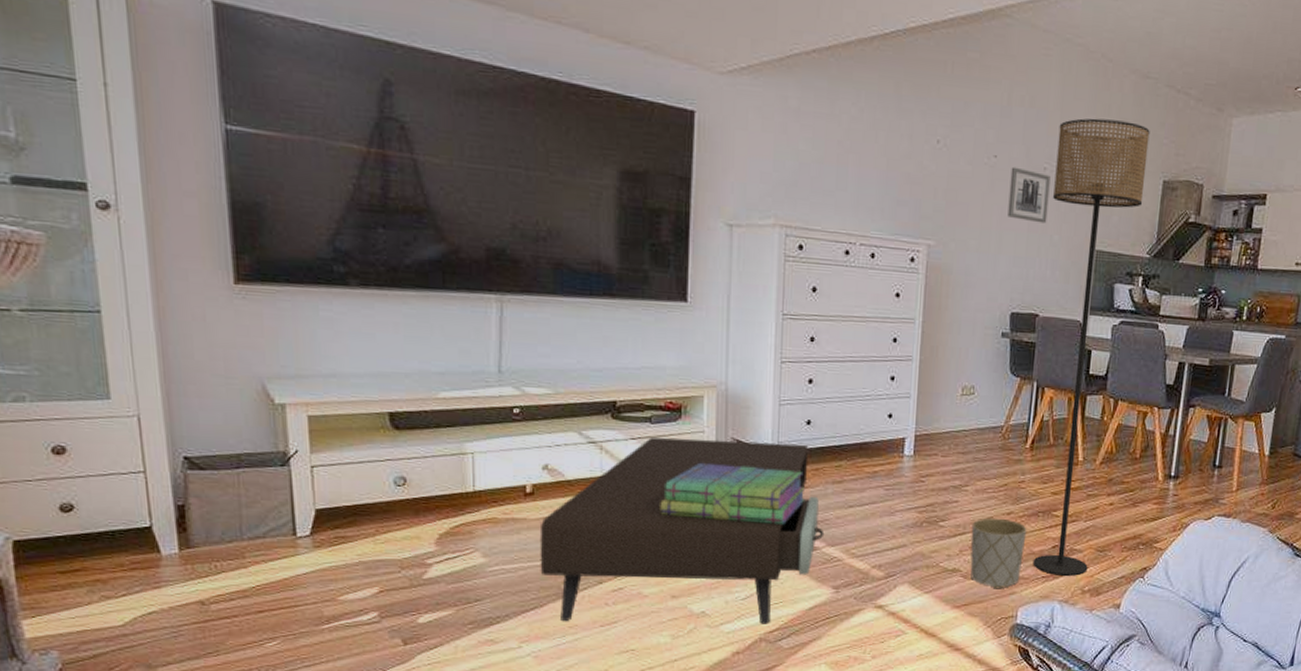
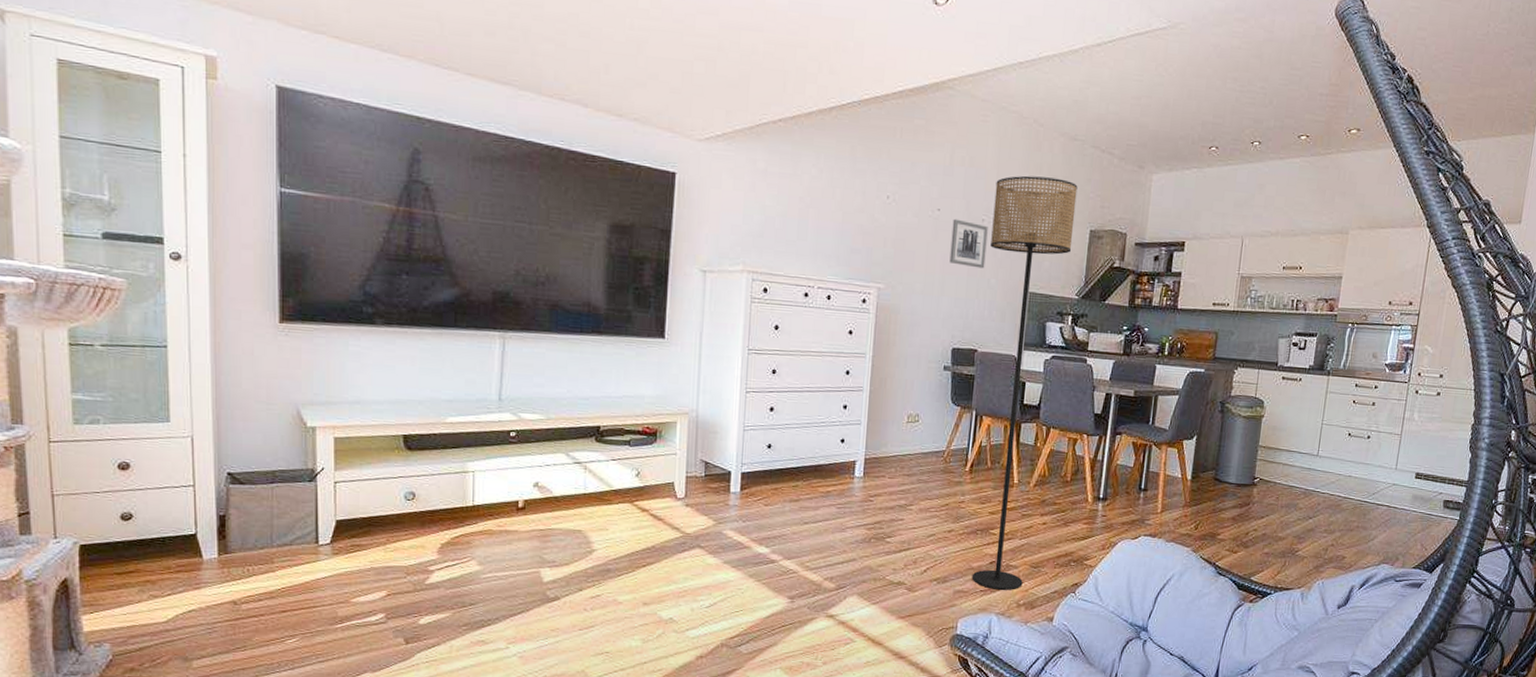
coffee table: present [539,436,825,624] -> none [528,458,782,631]
stack of books: present [660,463,806,524] -> none [635,483,766,539]
planter: present [970,518,1027,589] -> none [914,535,967,602]

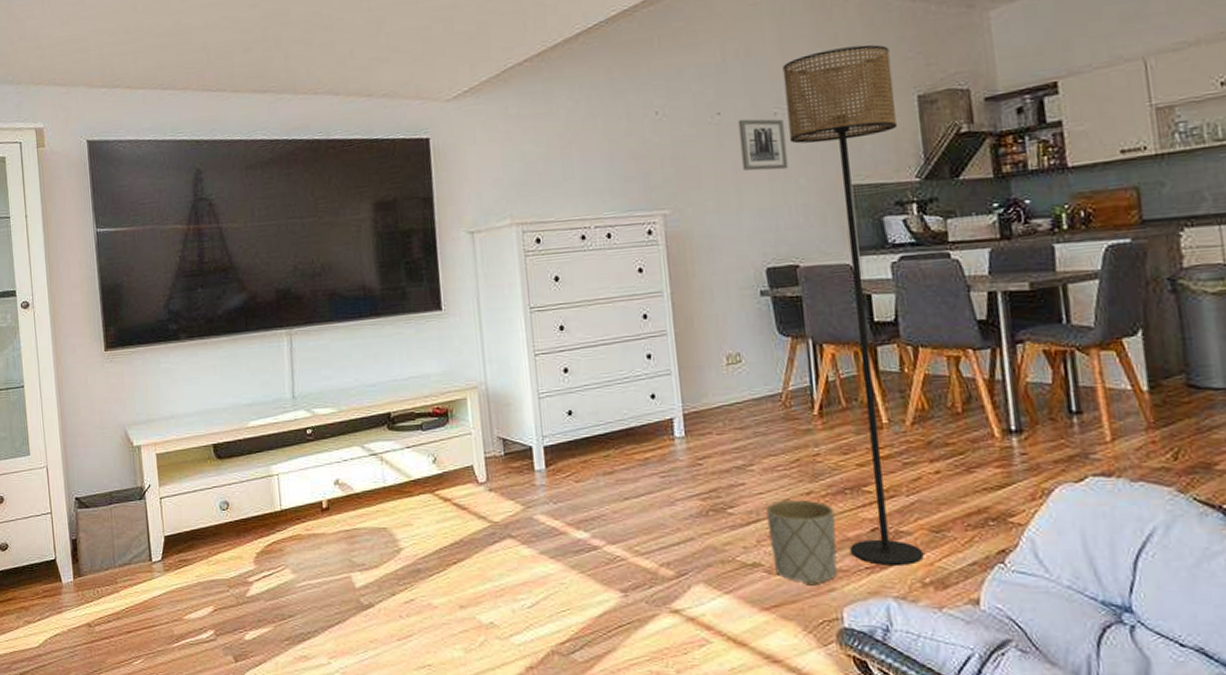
planter: none [914,535,967,602] -> present [765,499,838,586]

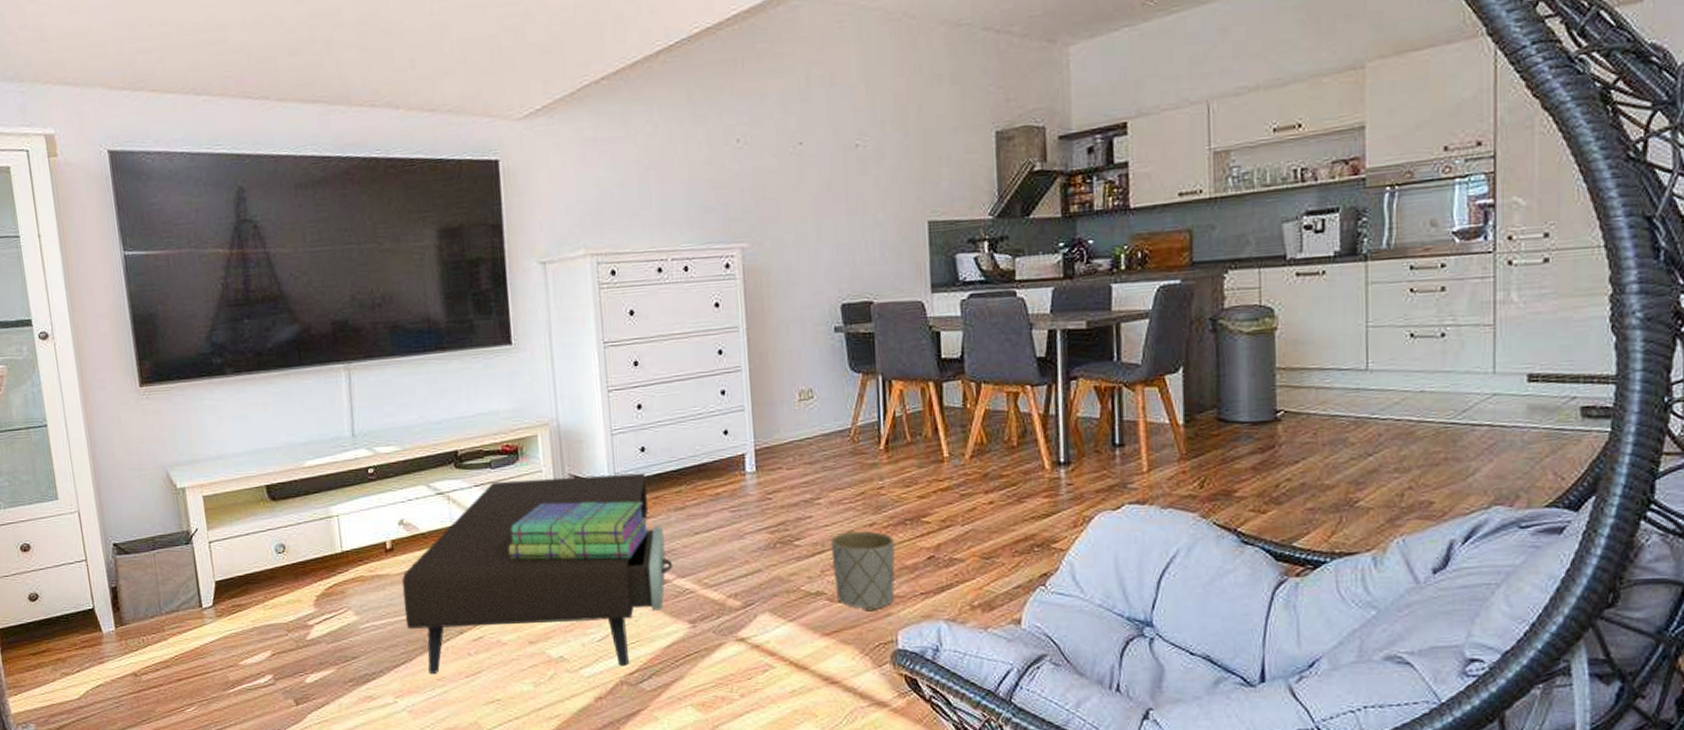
coffee table: none [336,436,603,635] -> present [402,472,673,673]
stack of books: none [439,464,578,524] -> present [508,501,649,560]
wall art: present [738,119,789,171] -> none [819,150,868,205]
floor lamp: present [782,44,924,565] -> none [866,76,975,591]

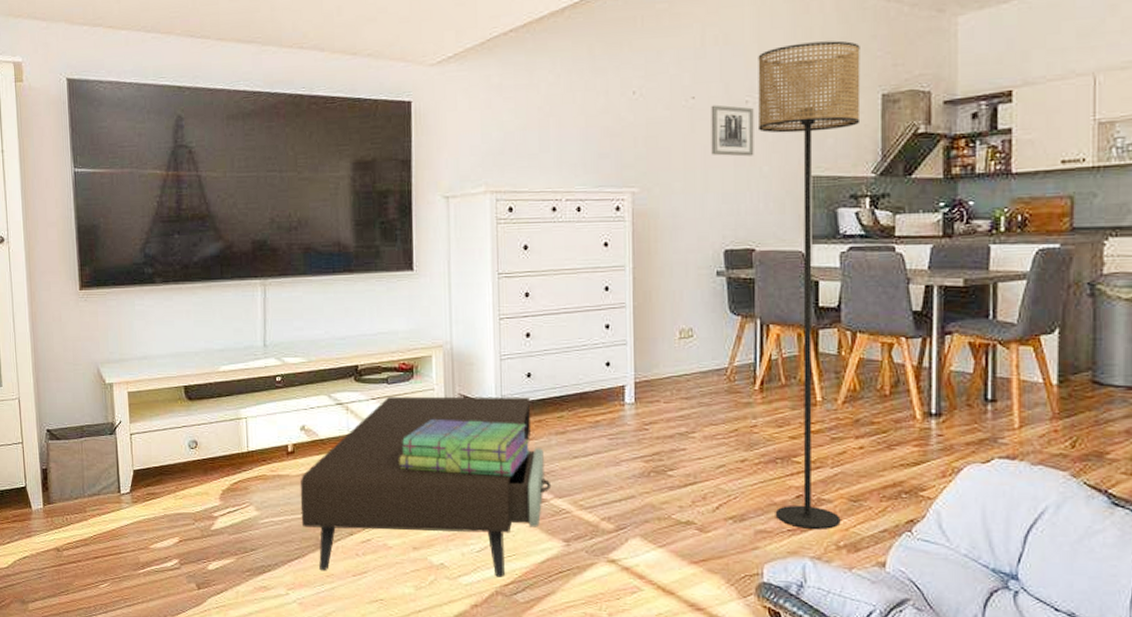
wall art: none [819,150,868,205] -> present [711,104,754,157]
planter: present [830,531,895,612] -> none [703,466,765,544]
floor lamp: none [866,76,975,591] -> present [758,40,861,529]

